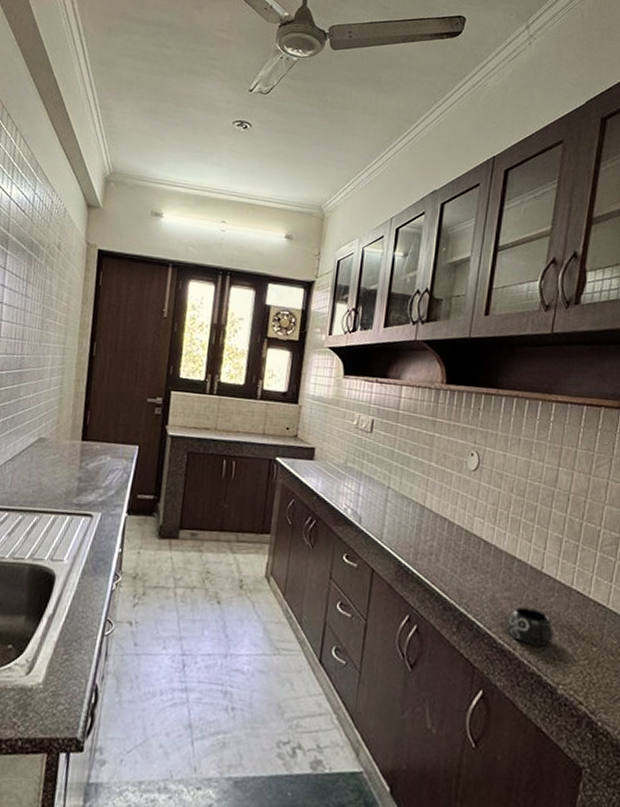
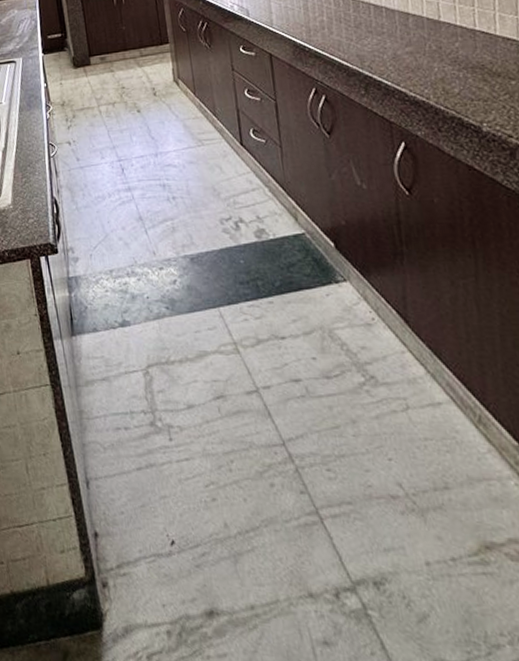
mug: present [507,606,554,646] -> none [415,56,467,92]

